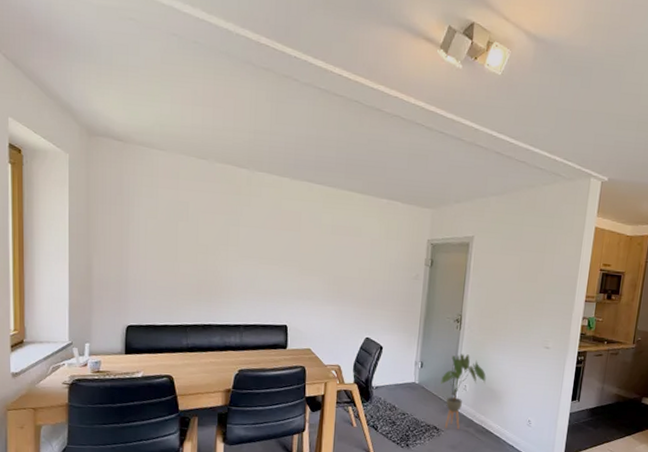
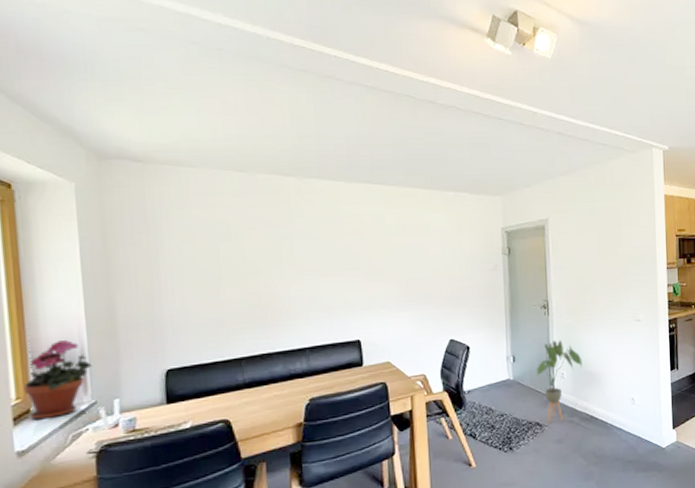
potted plant: none [20,287,71,351] -> present [23,339,93,420]

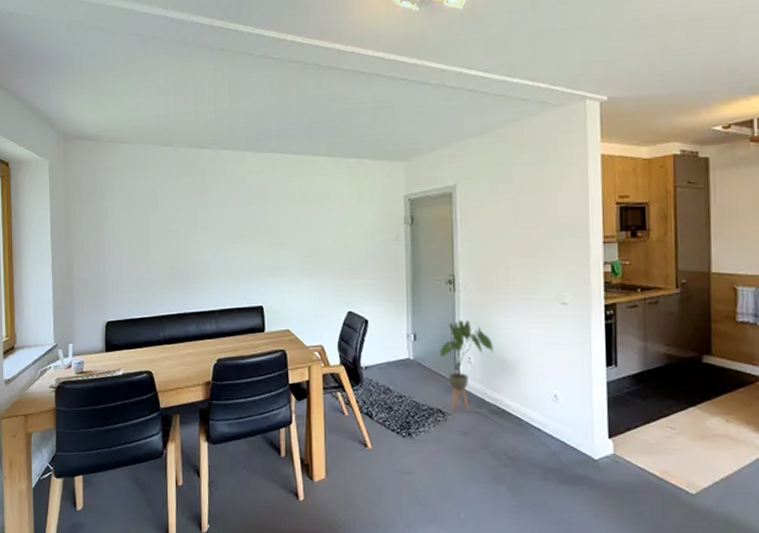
potted plant: present [23,339,93,420] -> none [10,290,56,356]

